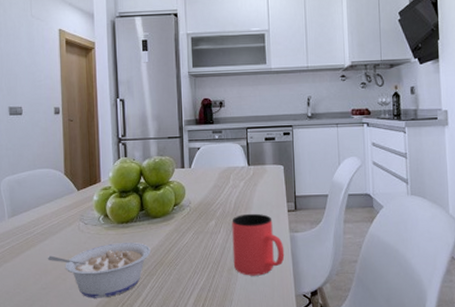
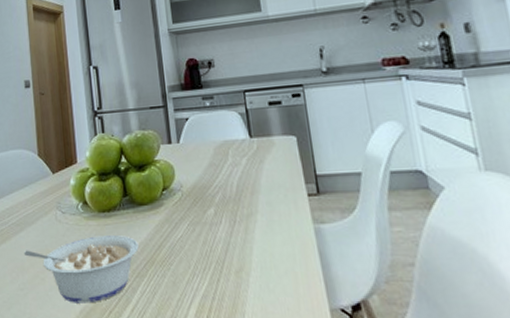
cup: present [232,213,285,276] -> none [235,198,310,281]

